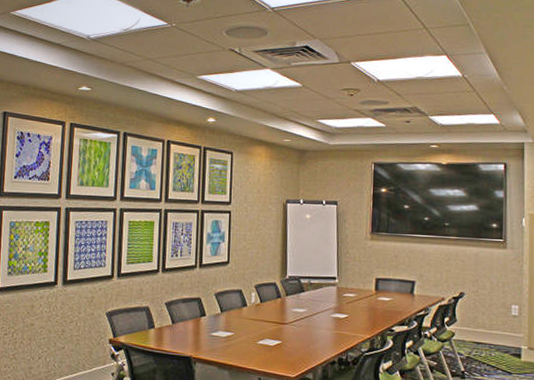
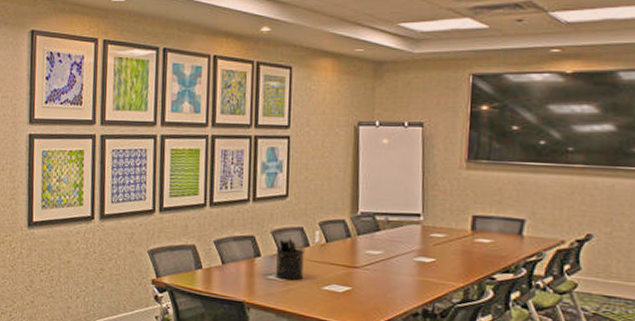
pen holder: none [217,299,243,337] -> present [274,238,305,281]

